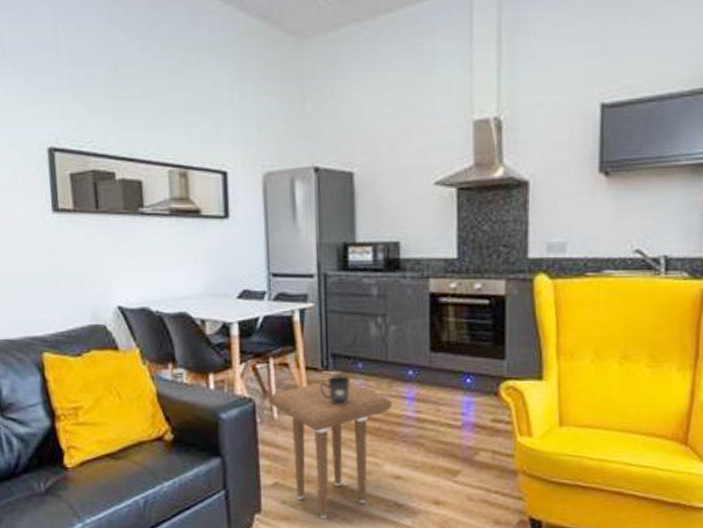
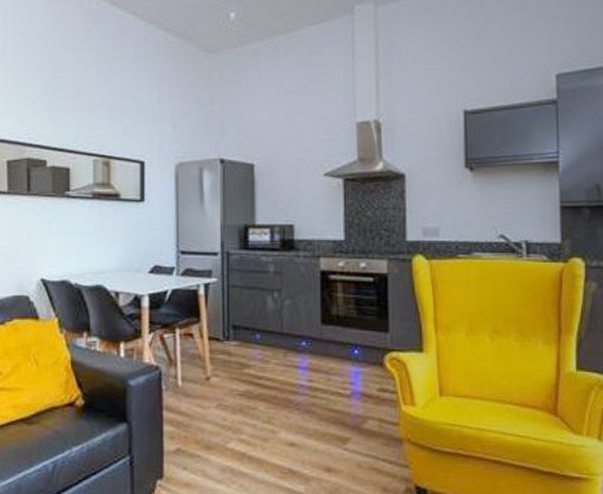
side table: present [269,381,392,519] -> none [174,351,287,486]
mug: present [319,375,351,405] -> none [221,346,249,373]

